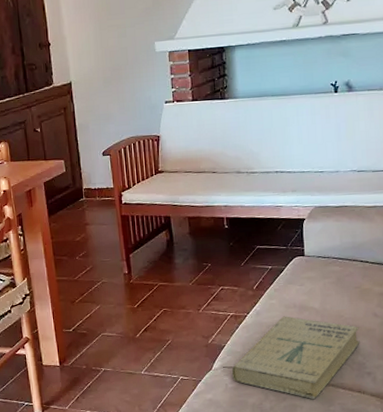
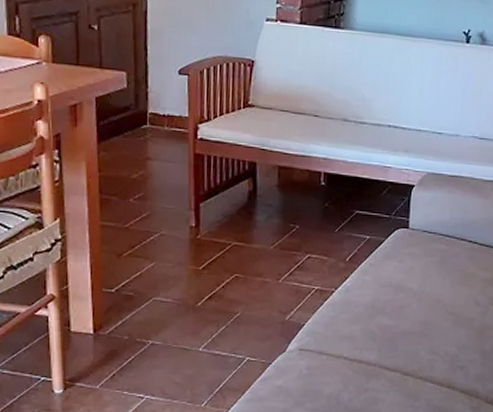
book: present [231,316,360,400] -> none [308,295,458,393]

